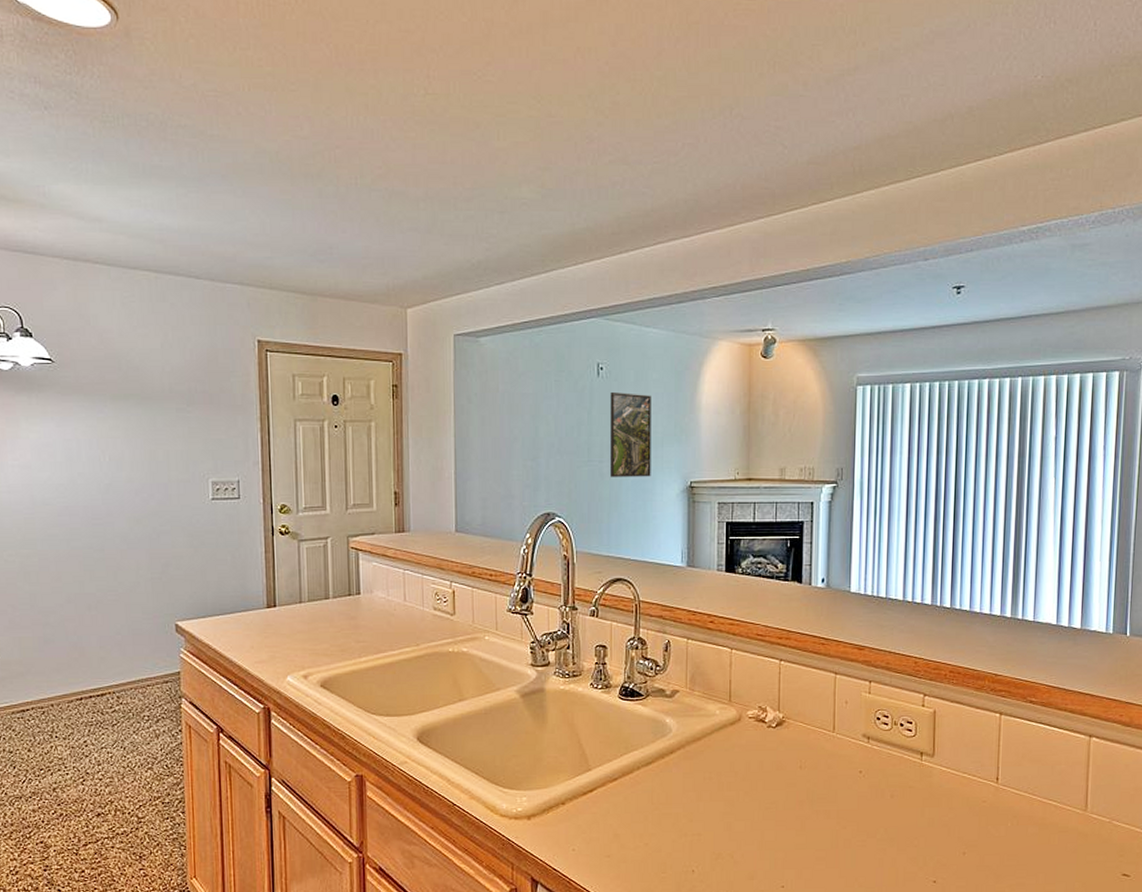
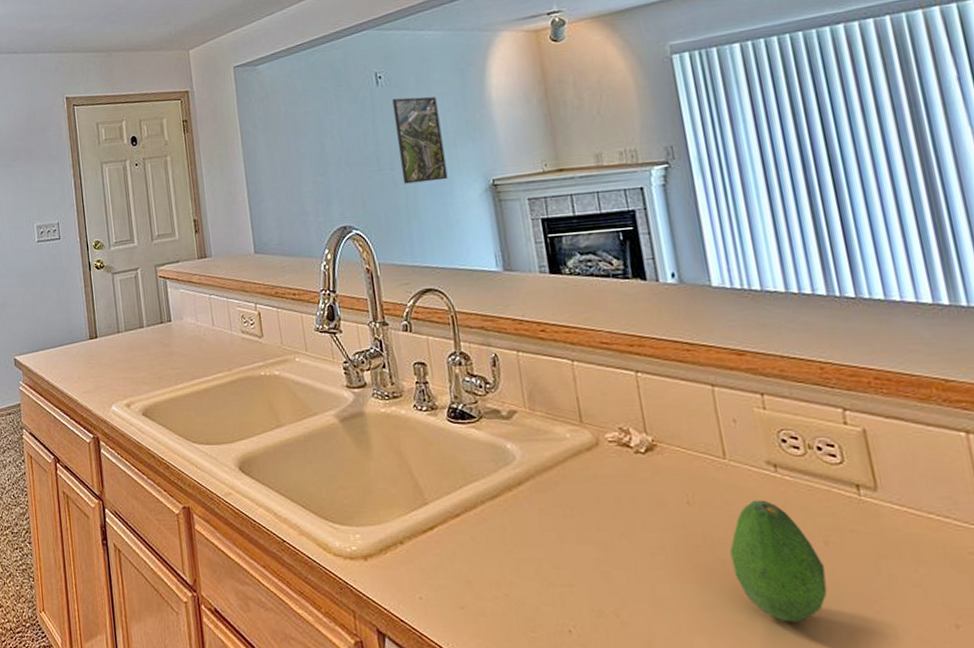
fruit: none [824,764,888,856] -> present [730,500,828,622]

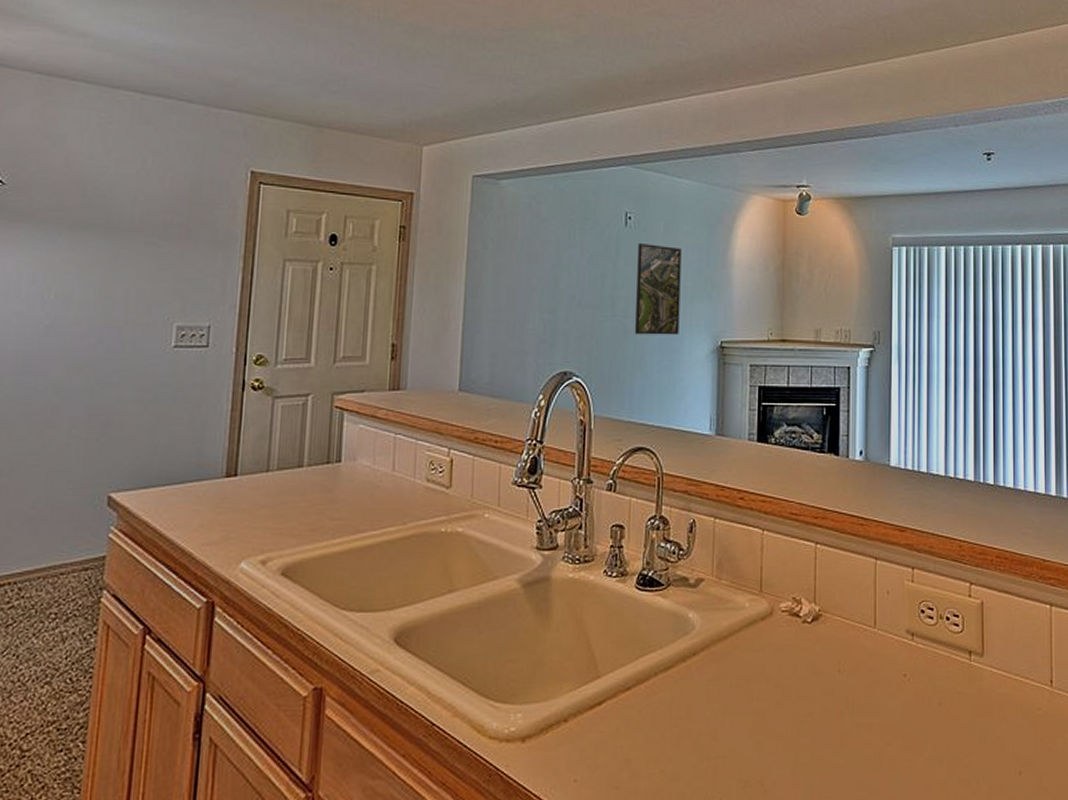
fruit: present [730,500,828,622] -> none [865,666,936,780]

